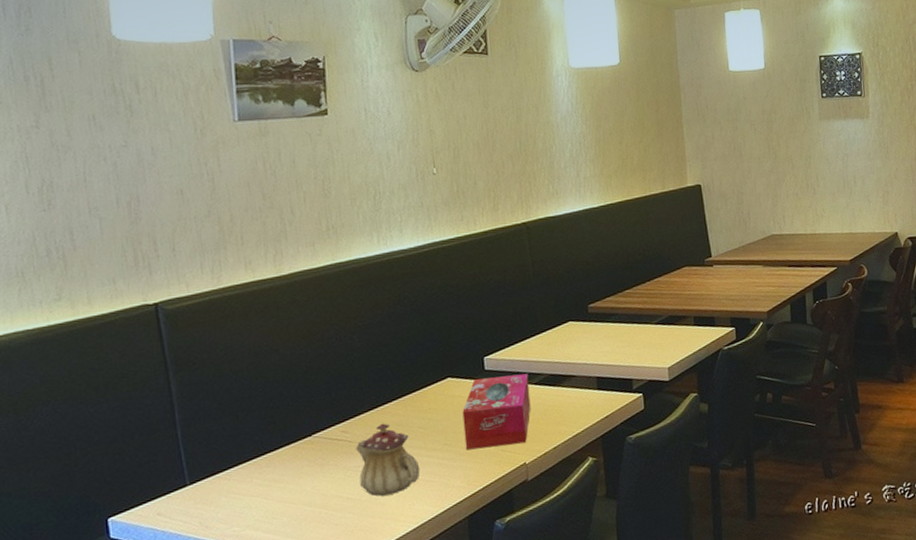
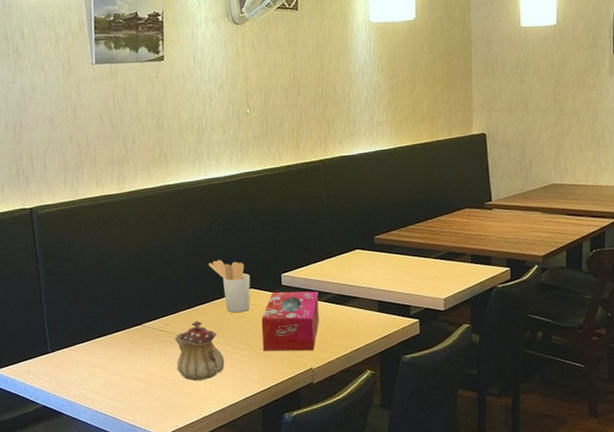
utensil holder: none [395,346,448,409] -> present [209,259,250,313]

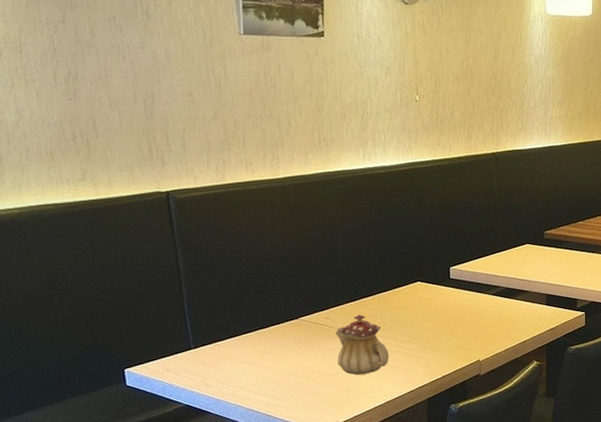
utensil holder: present [209,259,250,313] -> none [373,251,417,306]
tissue box: present [261,291,319,351] -> none [428,285,488,345]

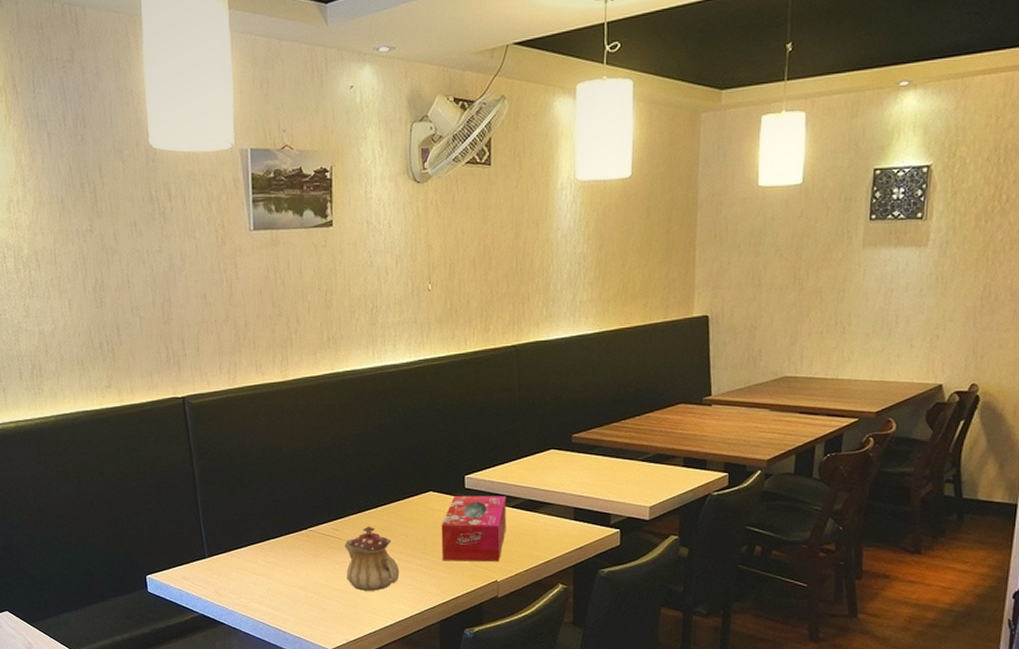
tissue box: none [428,285,488,345] -> present [441,496,506,561]

